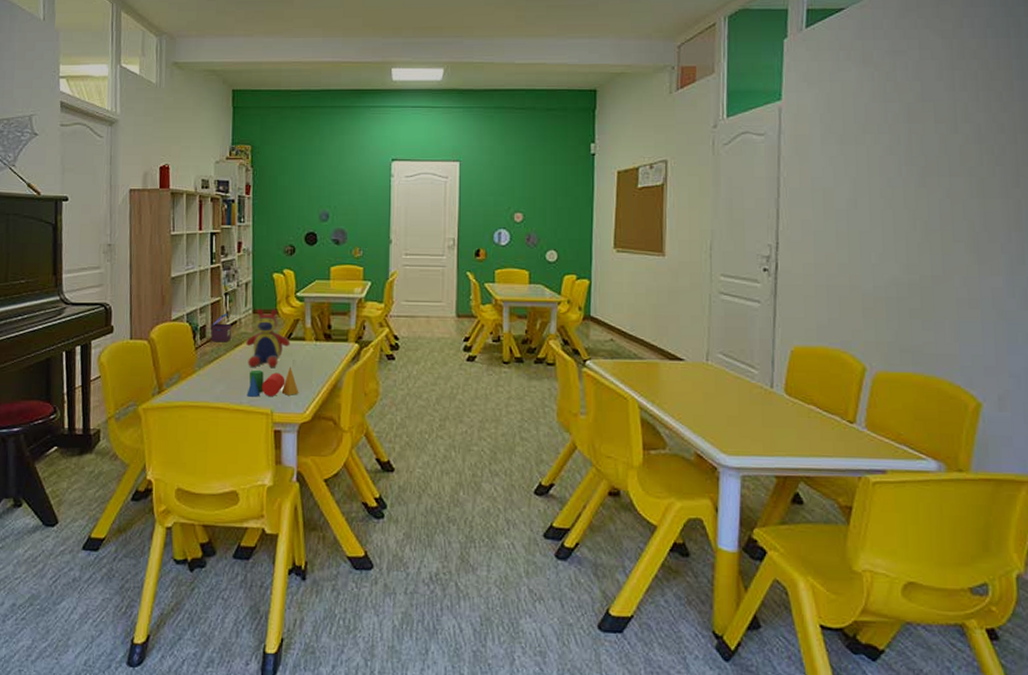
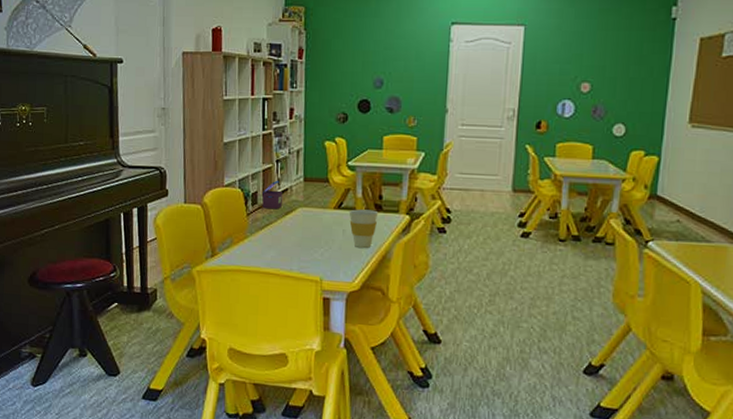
stuffed animal: present [246,308,291,368] -> none [296,176,341,236]
toy blocks: present [246,366,299,397] -> none [297,236,349,265]
cup: none [298,339,328,379] -> present [349,209,379,249]

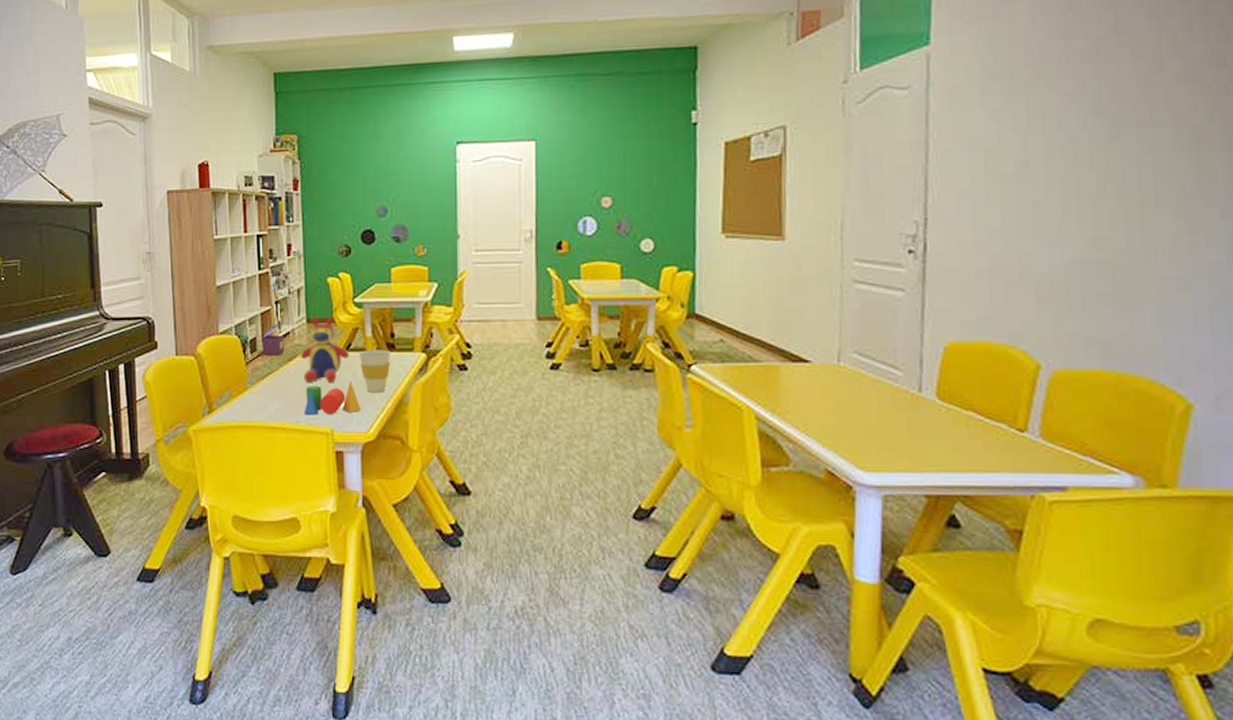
stuffed animal: none [296,176,341,236] -> present [301,317,350,383]
toy blocks: none [297,236,349,265] -> present [304,380,362,415]

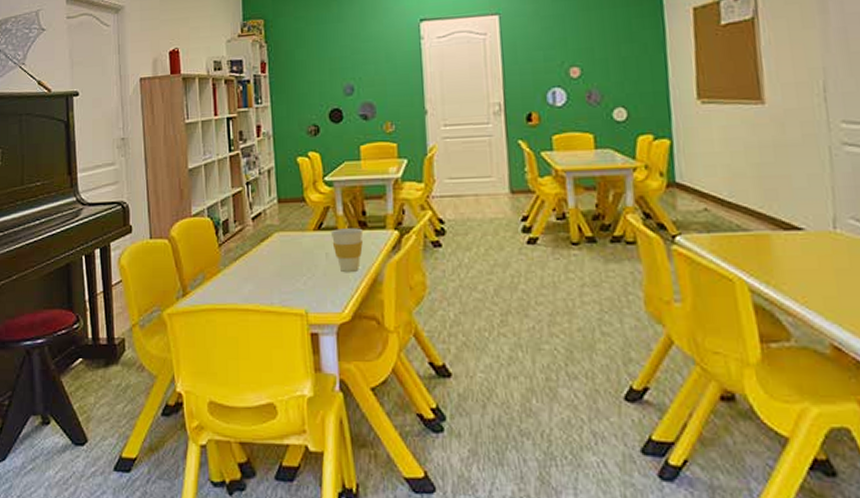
toy box: present [258,323,284,358] -> none [230,204,256,239]
stuffed animal: present [301,317,350,383] -> none [273,196,322,264]
toy blocks: present [304,380,362,415] -> none [277,260,336,296]

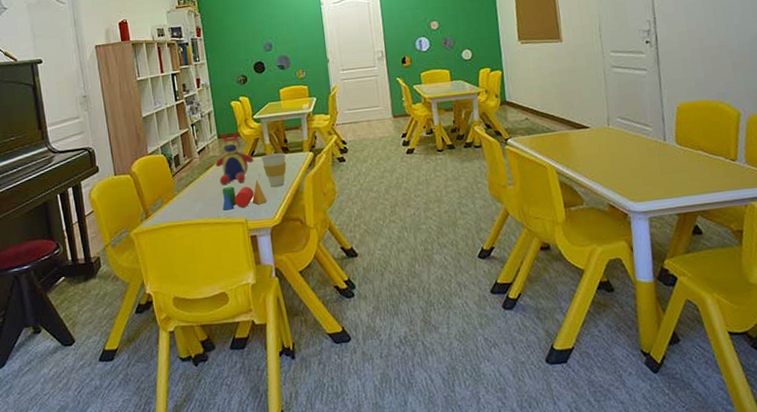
stuffed animal: none [273,196,322,264] -> present [215,132,254,186]
toy blocks: none [277,260,336,296] -> present [222,179,268,211]

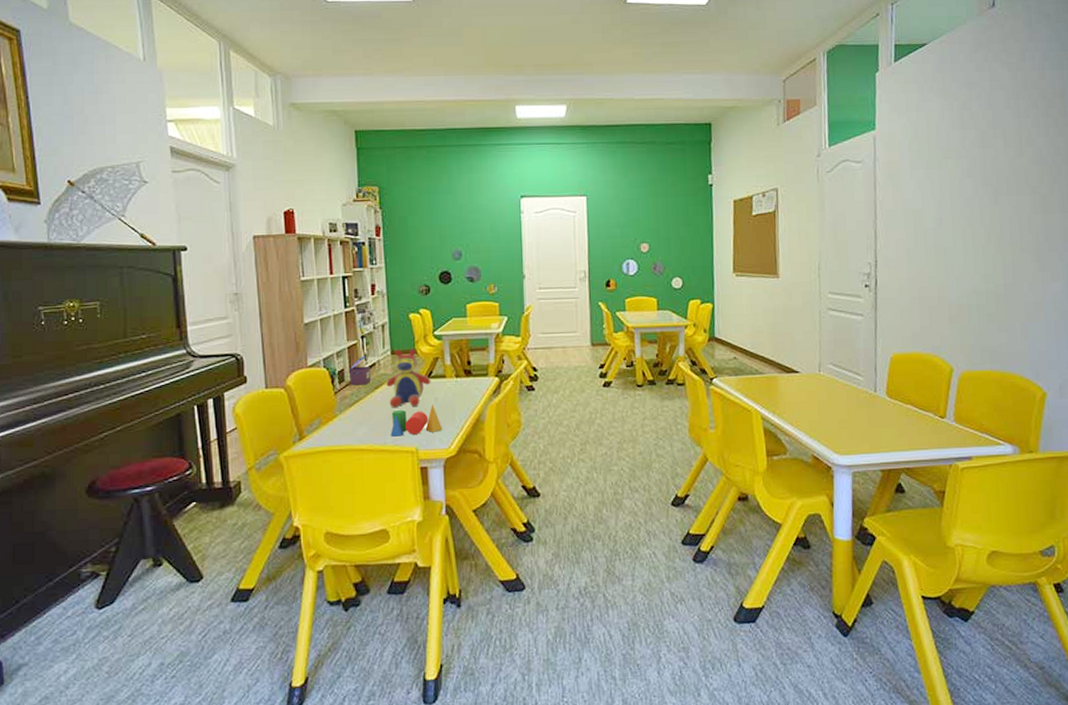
toy box: none [181,141,202,170] -> present [346,356,371,387]
cup: present [261,152,287,188] -> none [439,376,468,415]

